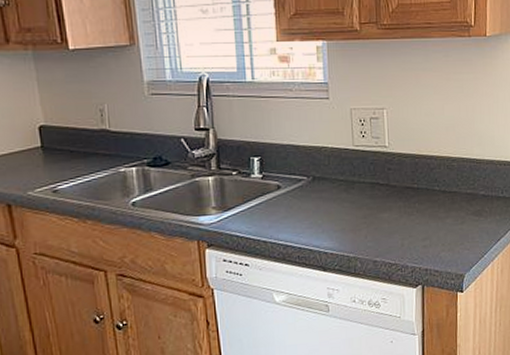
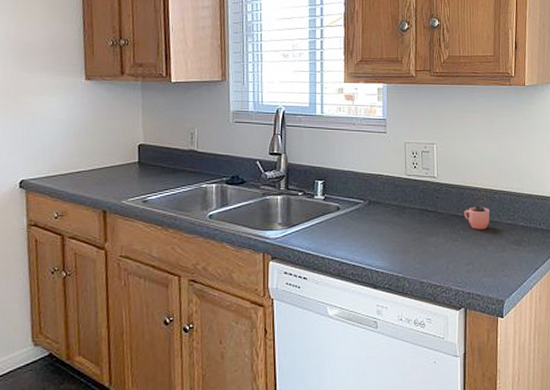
cocoa: none [419,159,448,202] -> present [464,191,490,230]

